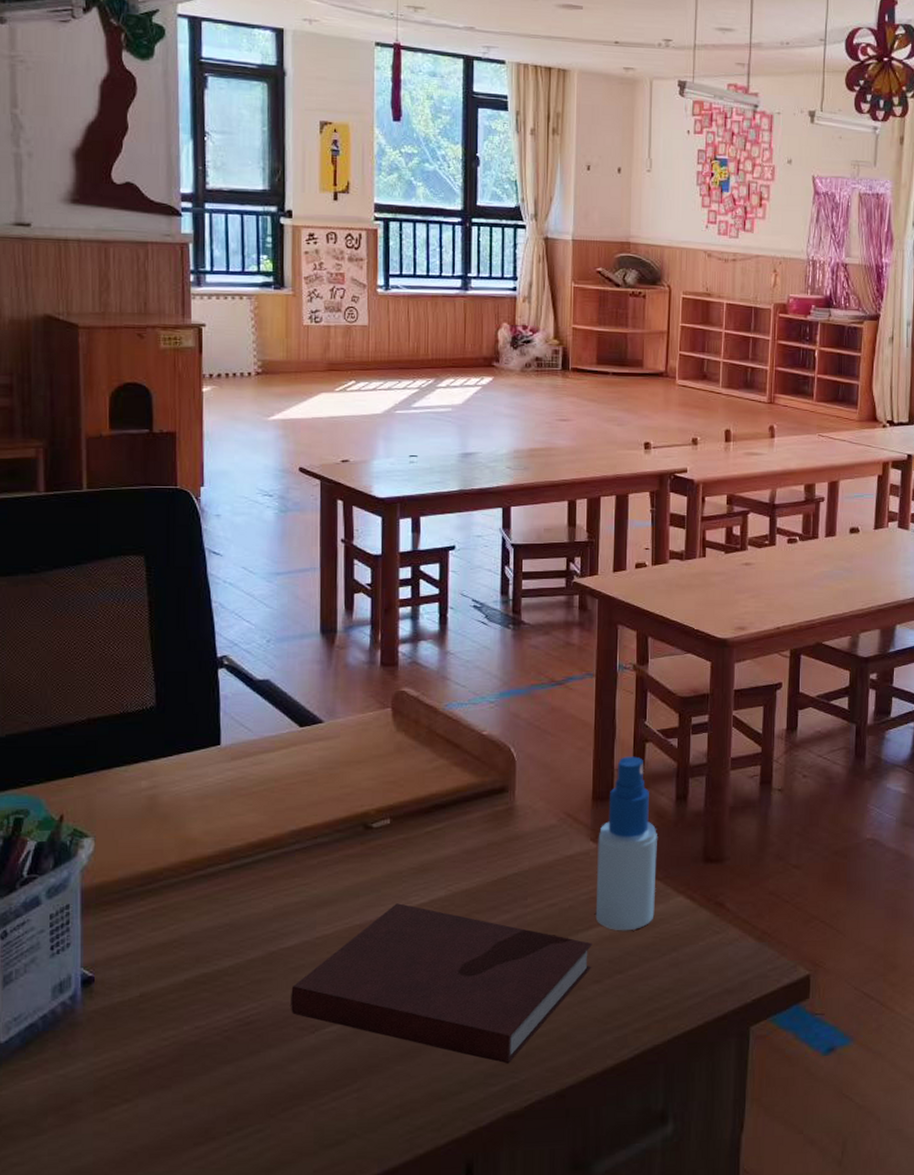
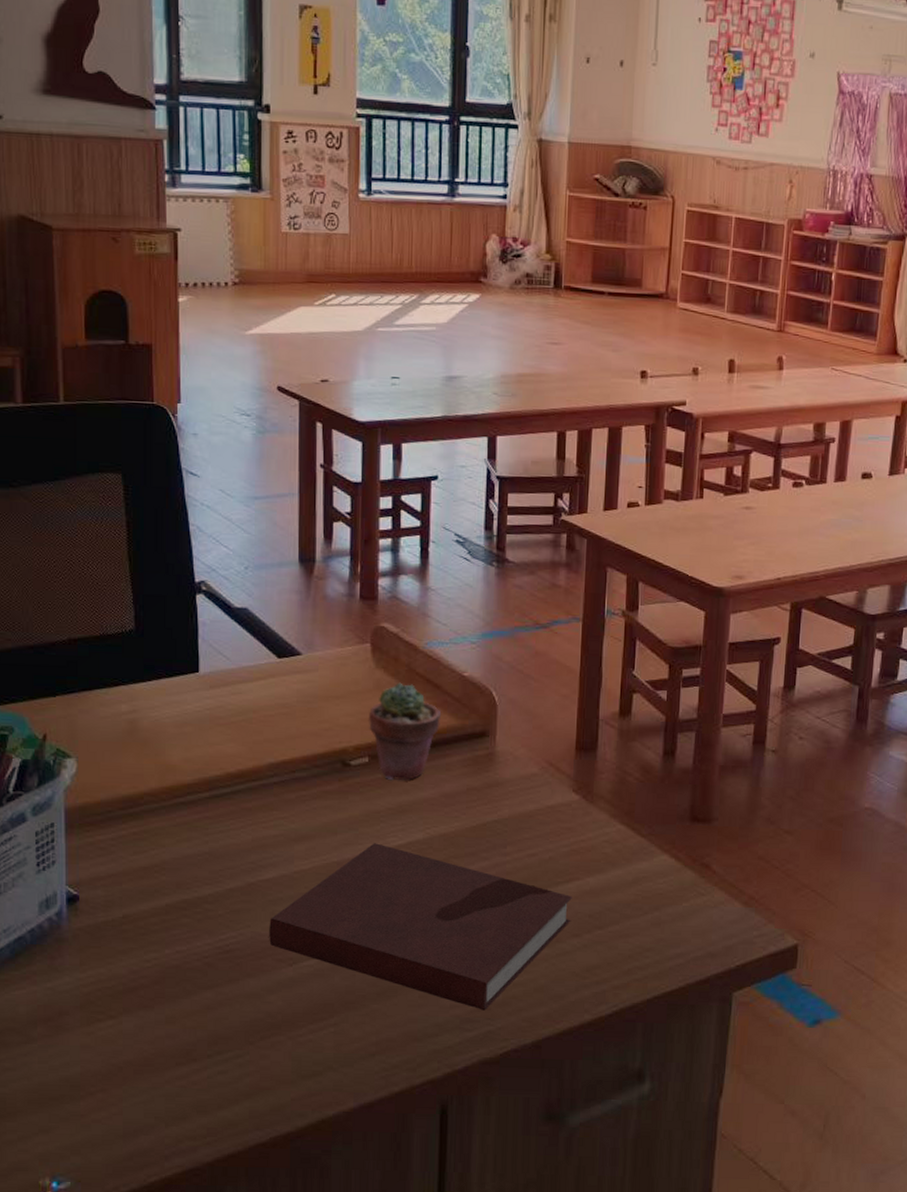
potted succulent: none [389,744,462,841] -> present [368,682,442,781]
spray bottle: present [595,756,658,931] -> none [576,707,644,887]

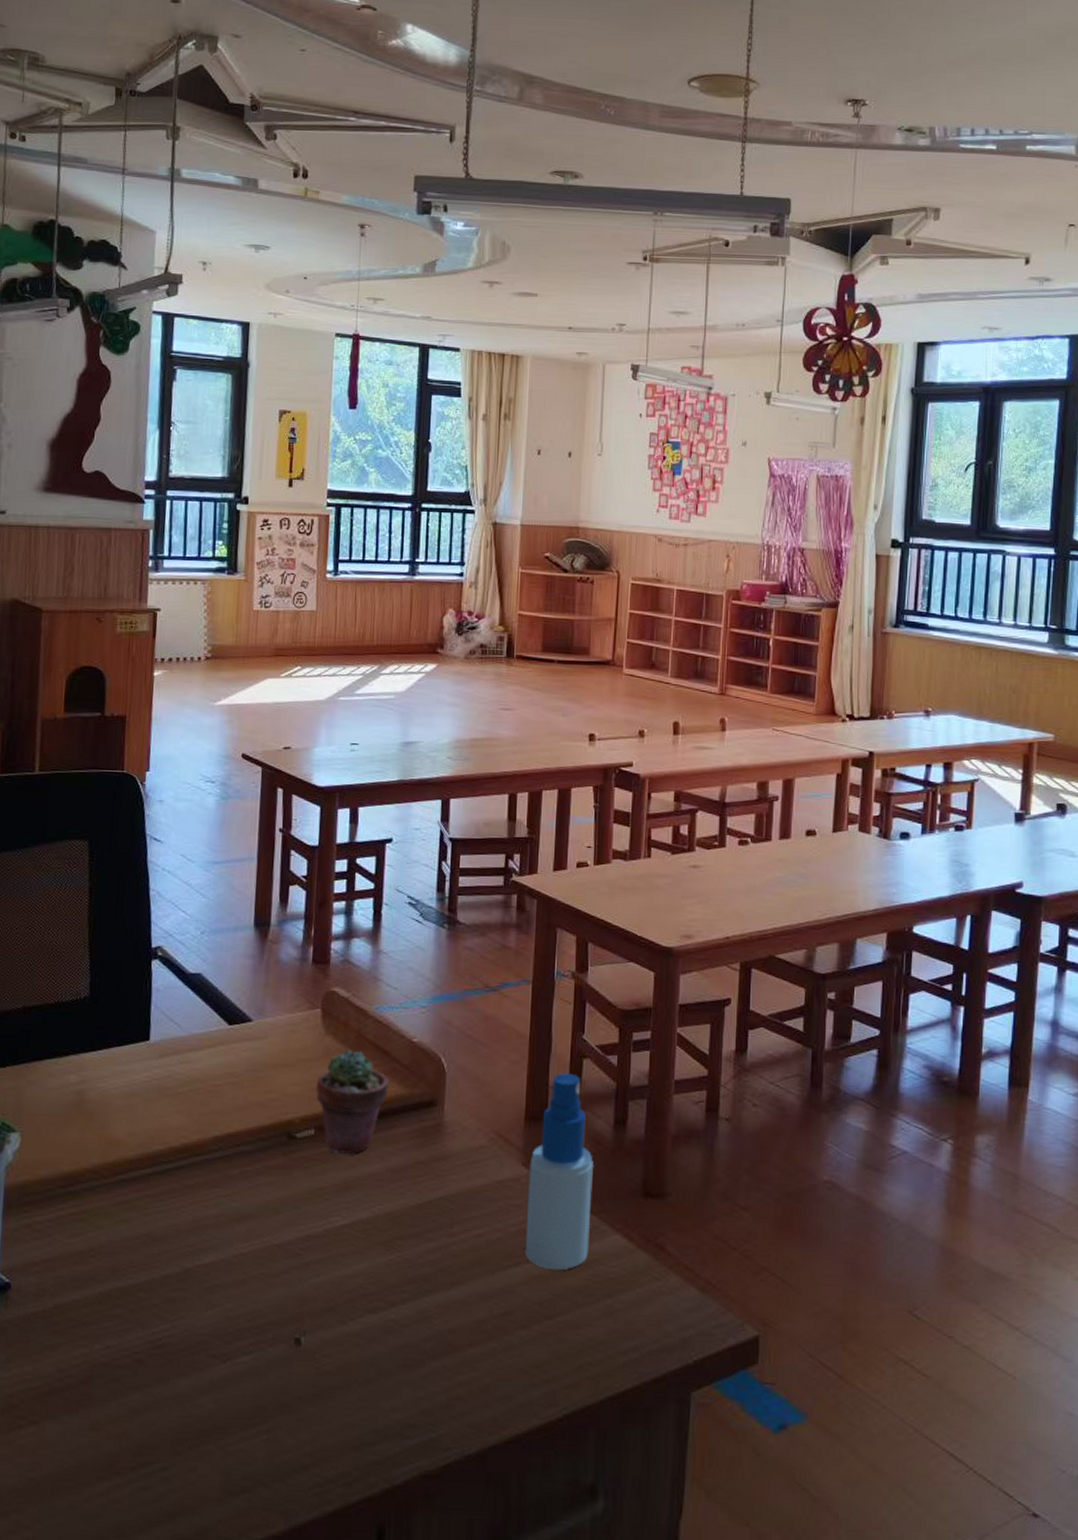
notebook: present [269,843,572,1011] -> none [203,1223,521,1414]
spray bottle: none [576,707,644,887] -> present [525,1073,595,1271]

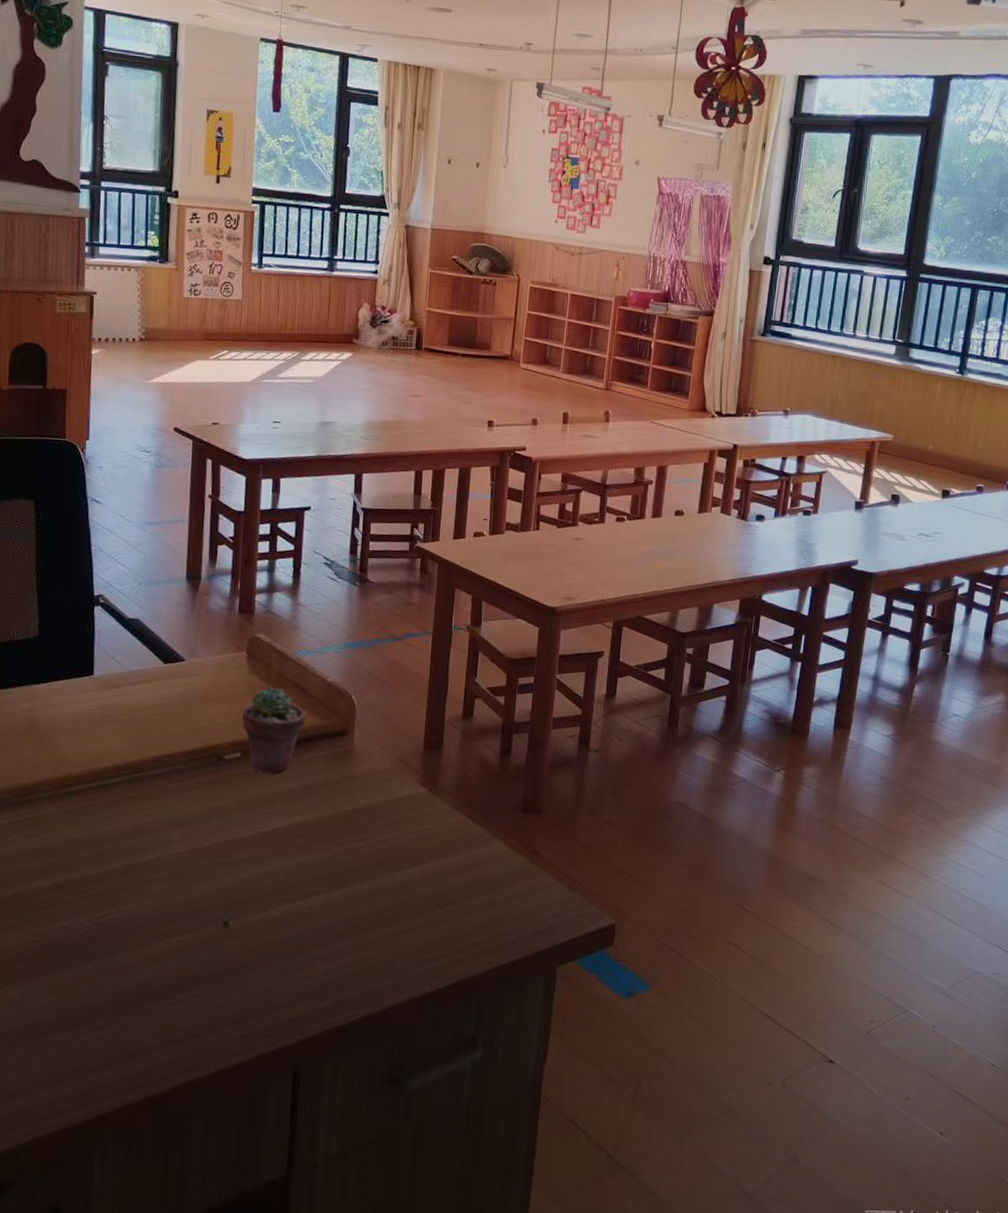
spray bottle: present [525,1073,595,1271] -> none [421,710,482,870]

